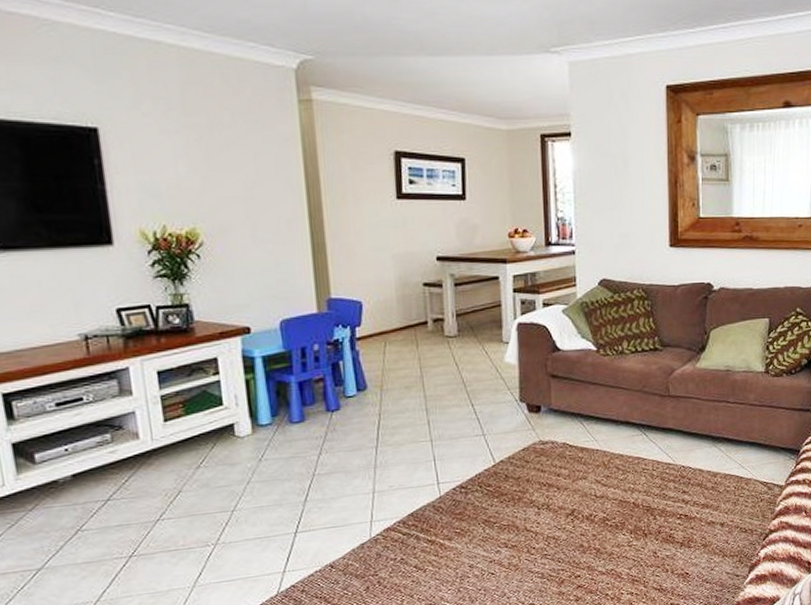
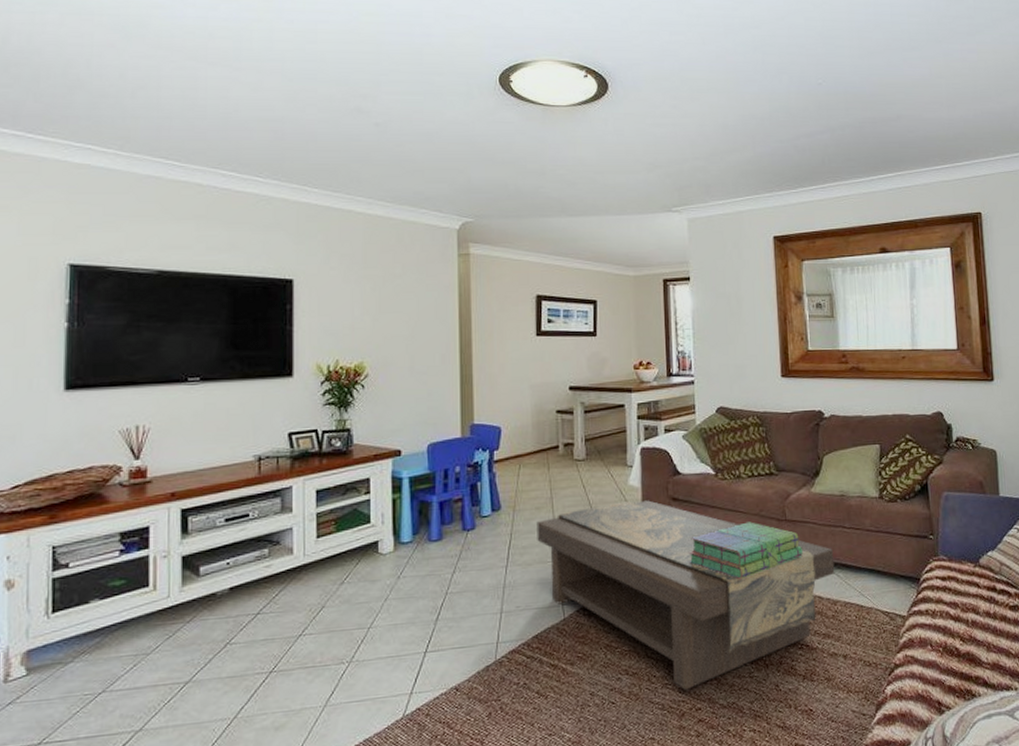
coffee table: none [406,377,716,560] -> present [536,500,835,690]
stack of books: none [568,398,685,455] -> present [688,522,803,580]

